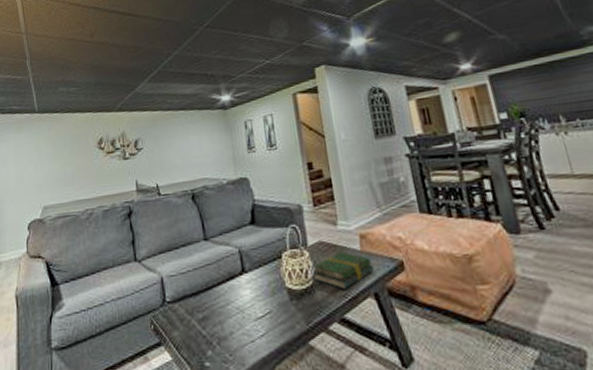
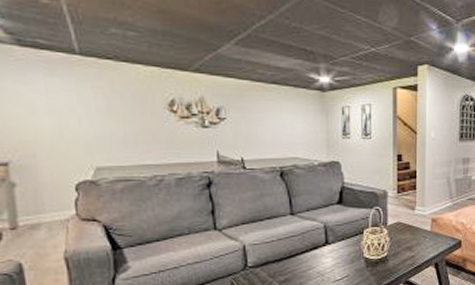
book: present [314,251,374,289] -> none [389,231,438,259]

